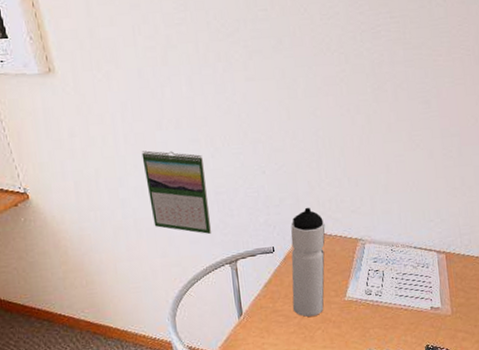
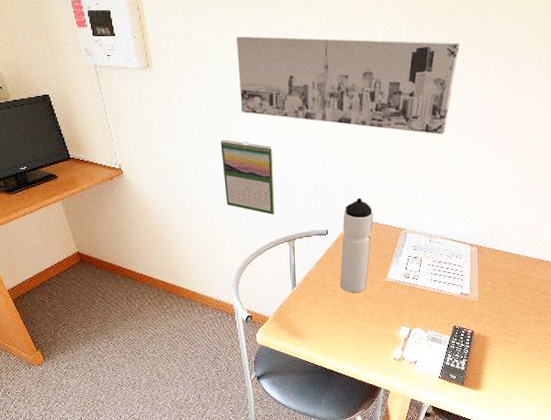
wall art: none [152,24,407,130] -> present [237,36,459,135]

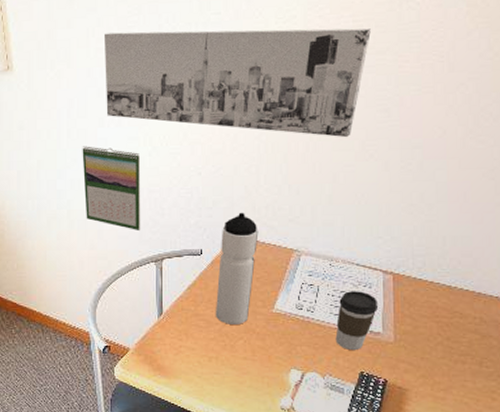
coffee cup: none [435,261,467,309] -> present [335,291,379,351]

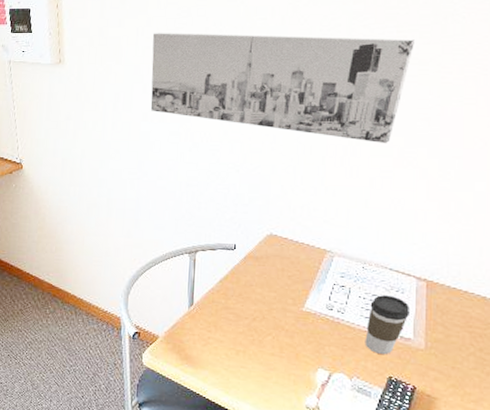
calendar: present [82,146,141,232] -> none [124,138,180,223]
water bottle: present [215,212,259,324] -> none [245,210,293,321]

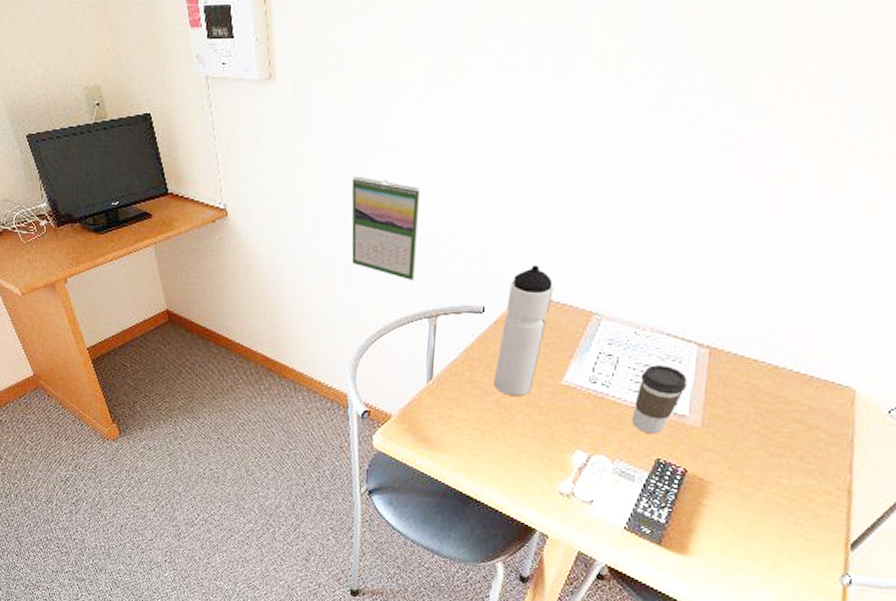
calendar: none [124,138,180,223] -> present [351,176,420,282]
wall art: present [150,33,414,144] -> none [384,35,720,180]
water bottle: none [245,210,293,321] -> present [493,264,554,396]

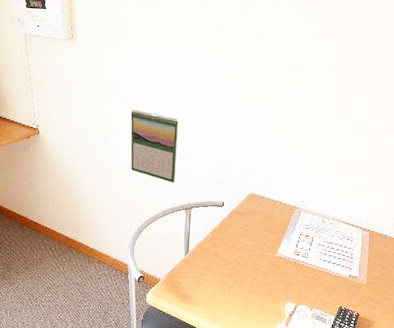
water bottle: present [493,264,554,396] -> none [230,174,270,264]
coffee cup: present [631,365,688,434] -> none [322,243,357,290]

